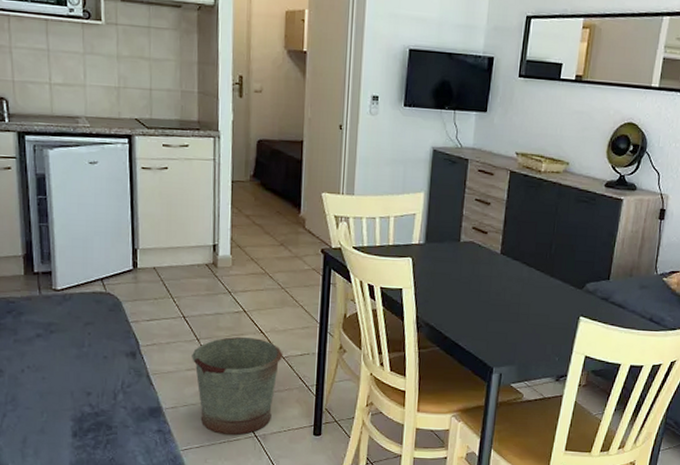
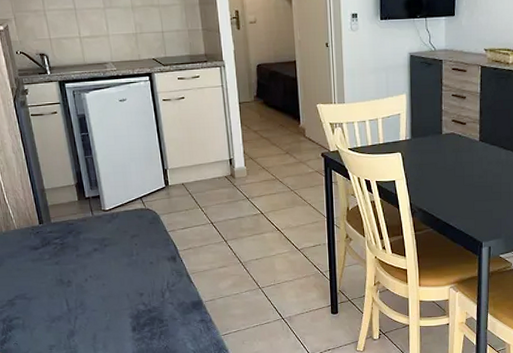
bucket: present [192,336,283,435] -> none [222,235,299,319]

